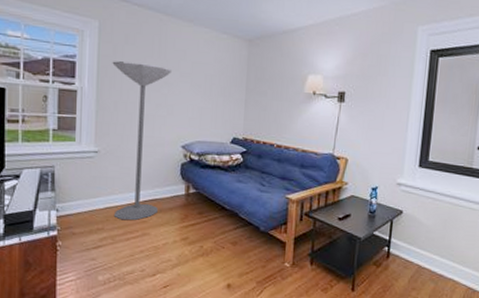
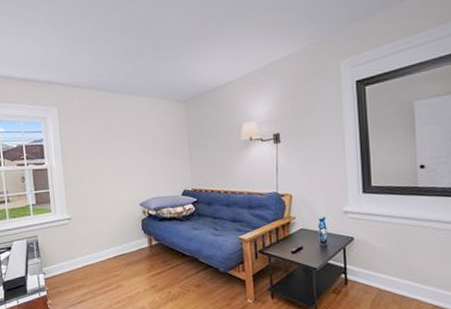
floor lamp: present [112,61,171,221] -> none [72,136,127,276]

